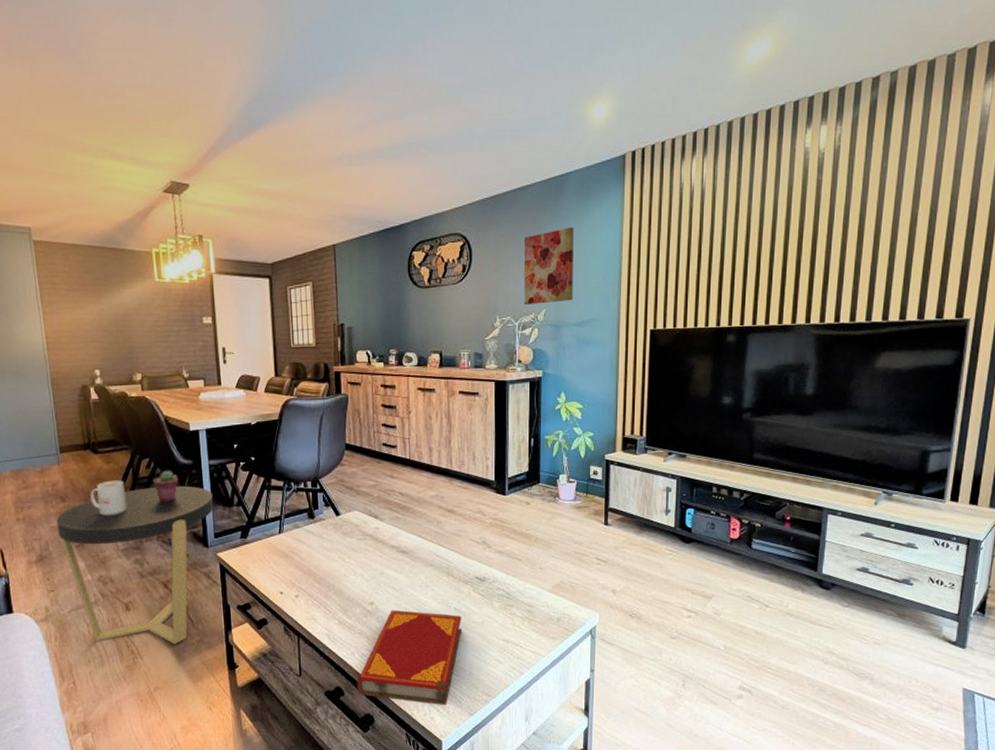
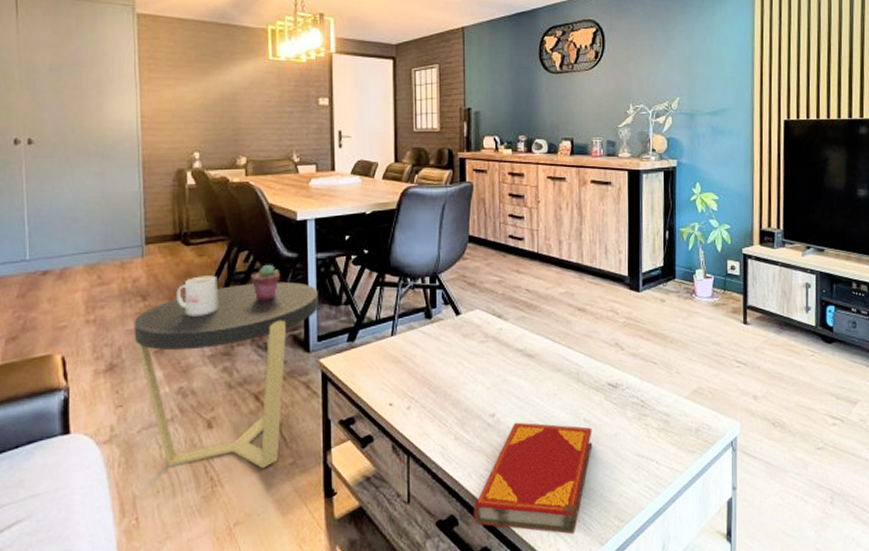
wall art: present [523,227,574,305] -> none [657,18,707,93]

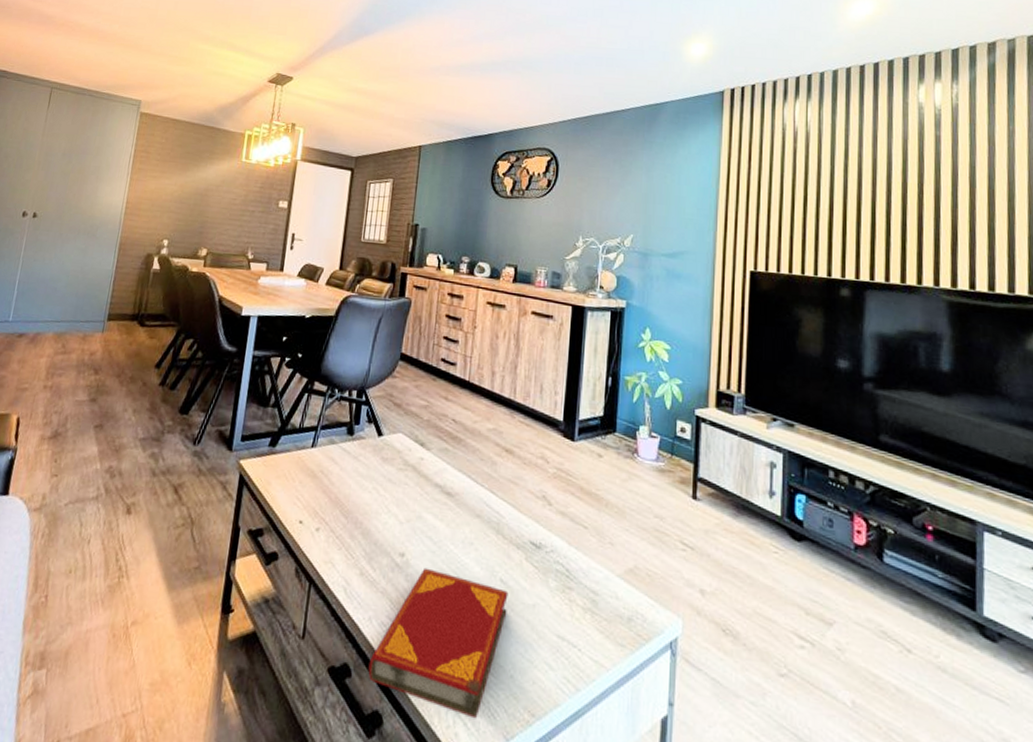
side table: present [134,281,318,469] -> none [80,371,250,568]
mug: present [176,275,218,317] -> none [123,357,162,398]
potted succulent: present [251,264,281,300] -> none [190,354,219,391]

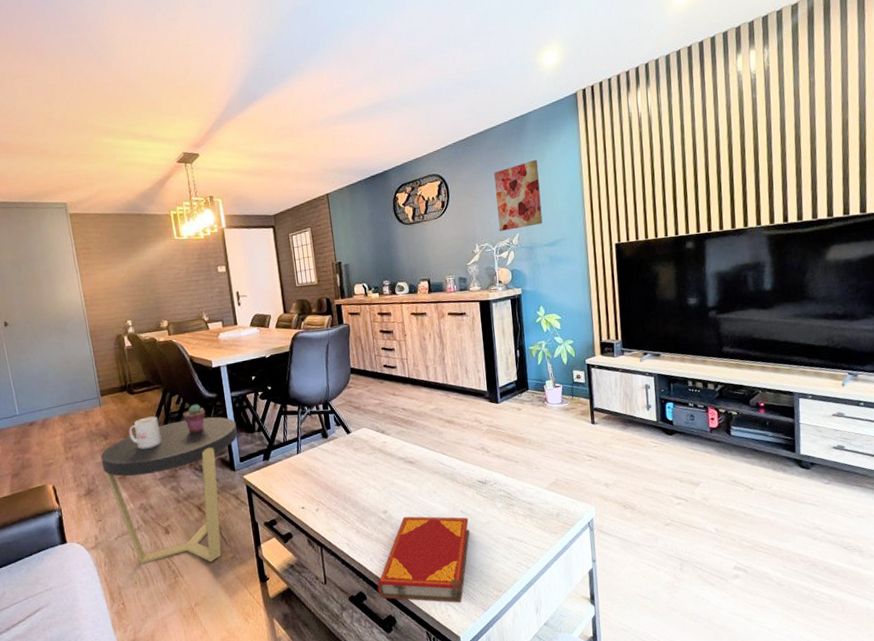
side table: none [80,371,250,568] -> present [100,417,238,564]
mug: none [123,357,162,398] -> present [129,416,161,449]
potted succulent: none [190,354,219,391] -> present [183,404,206,433]
wall art: none [610,154,668,230] -> present [494,160,543,231]

